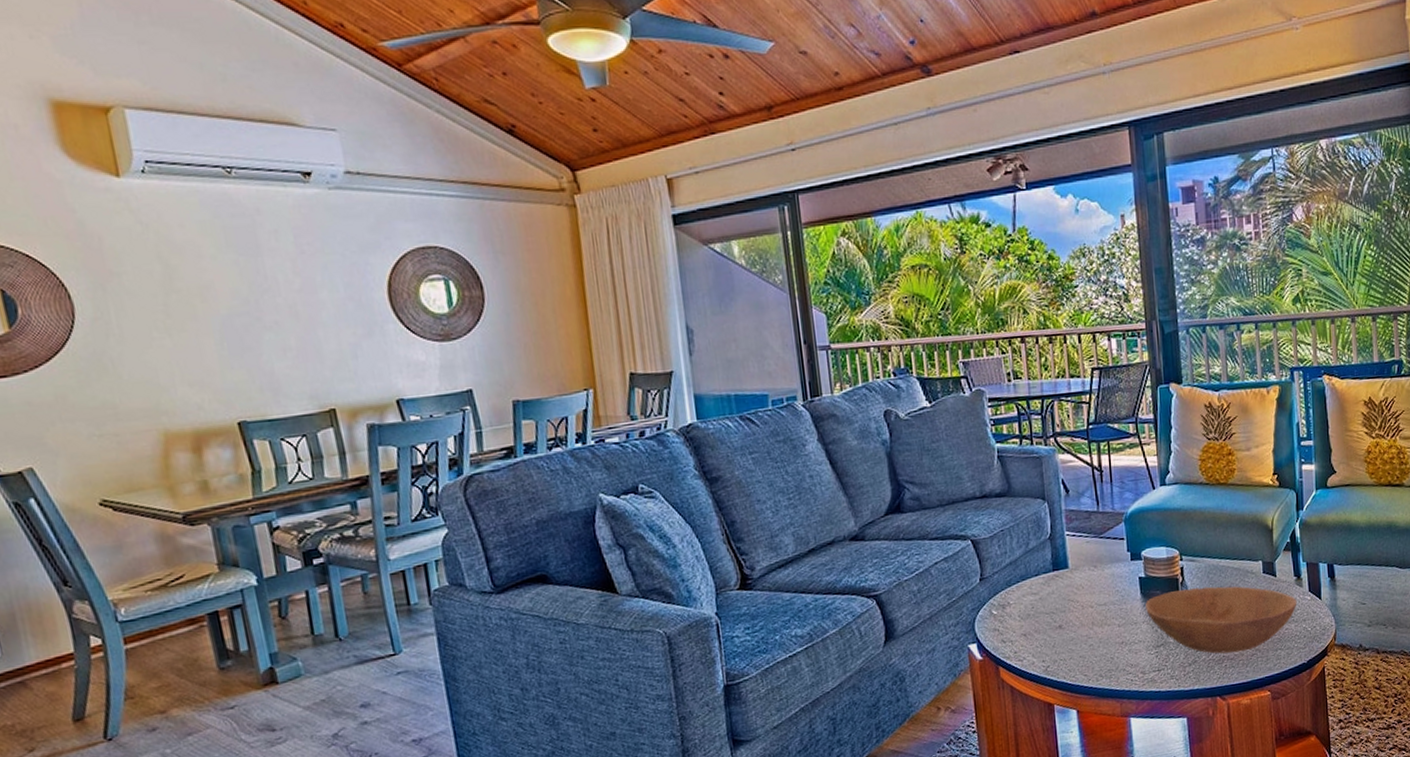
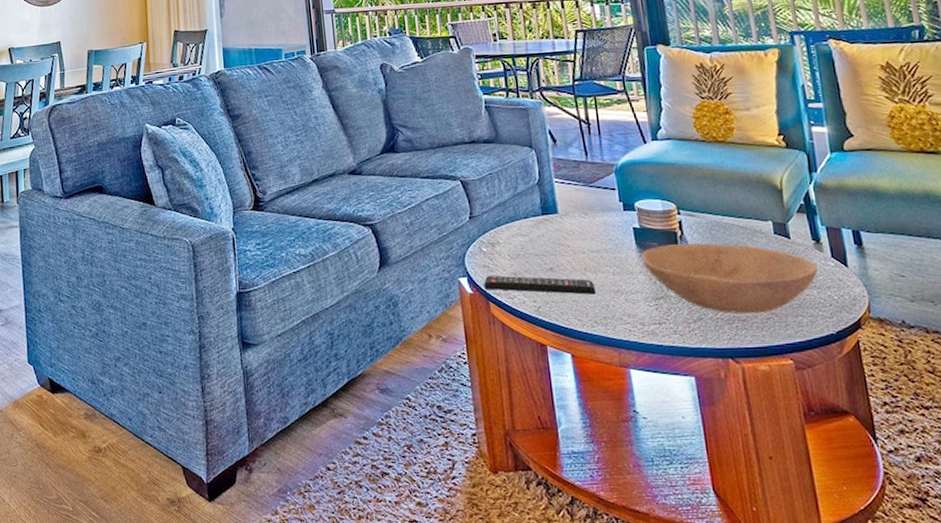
remote control: none [994,633,1103,654] -> present [484,275,597,295]

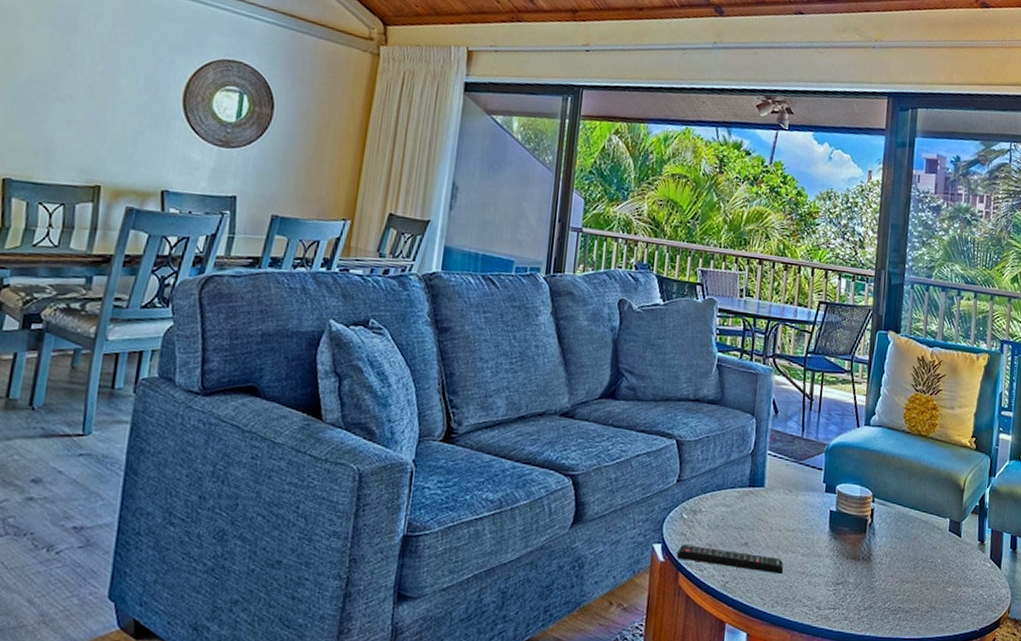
bowl: present [641,243,819,314] -> none [831,531,978,606]

